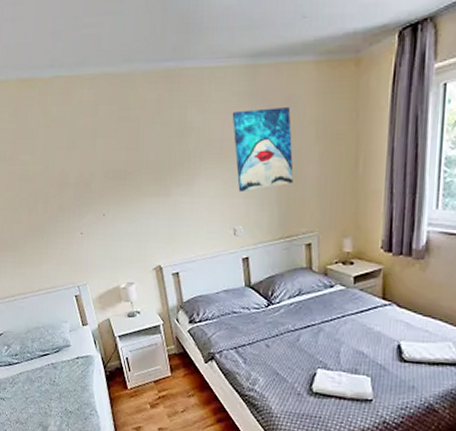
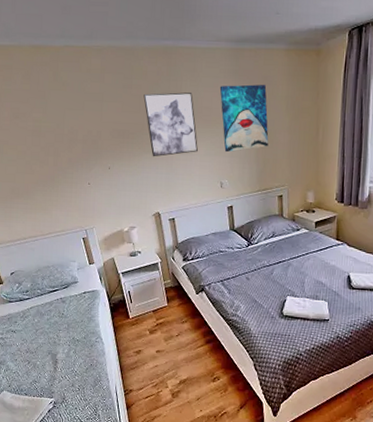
wall art: none [142,122,206,201] -> present [143,92,198,157]

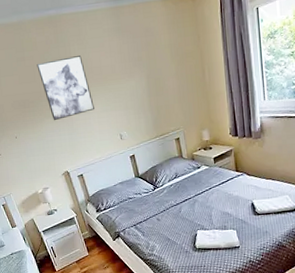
wall art: present [219,84,269,153] -> none [105,37,159,106]

